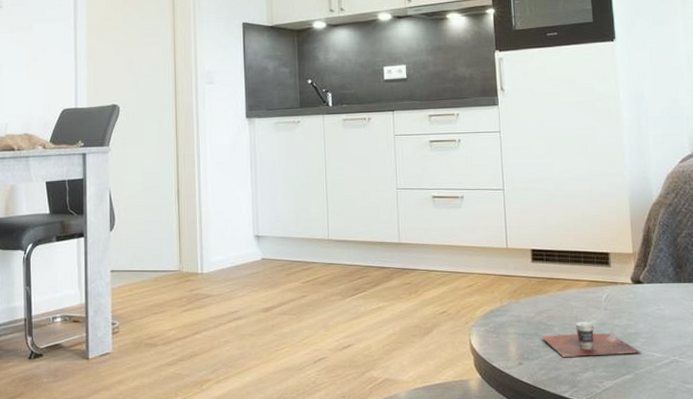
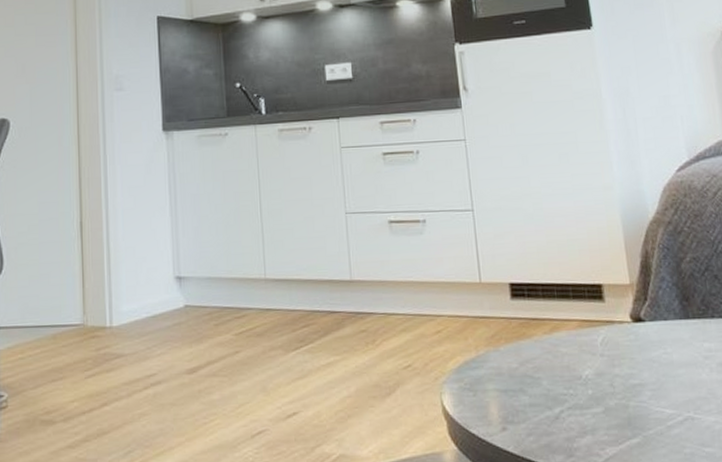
cup: present [541,322,641,357] -> none [527,372,649,418]

